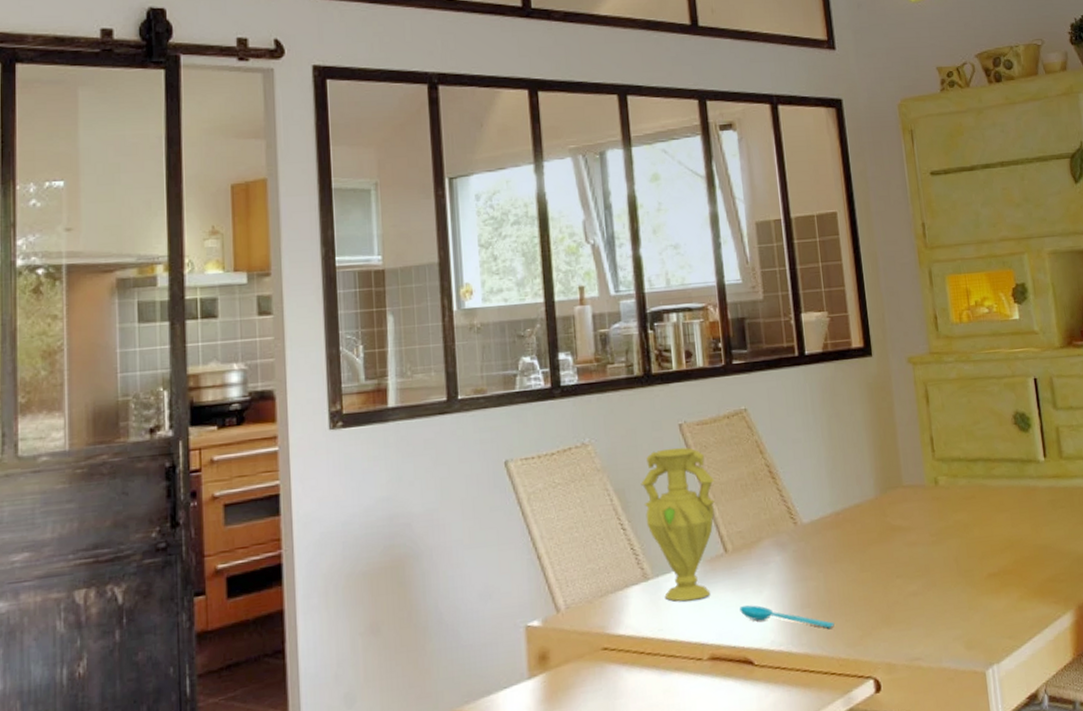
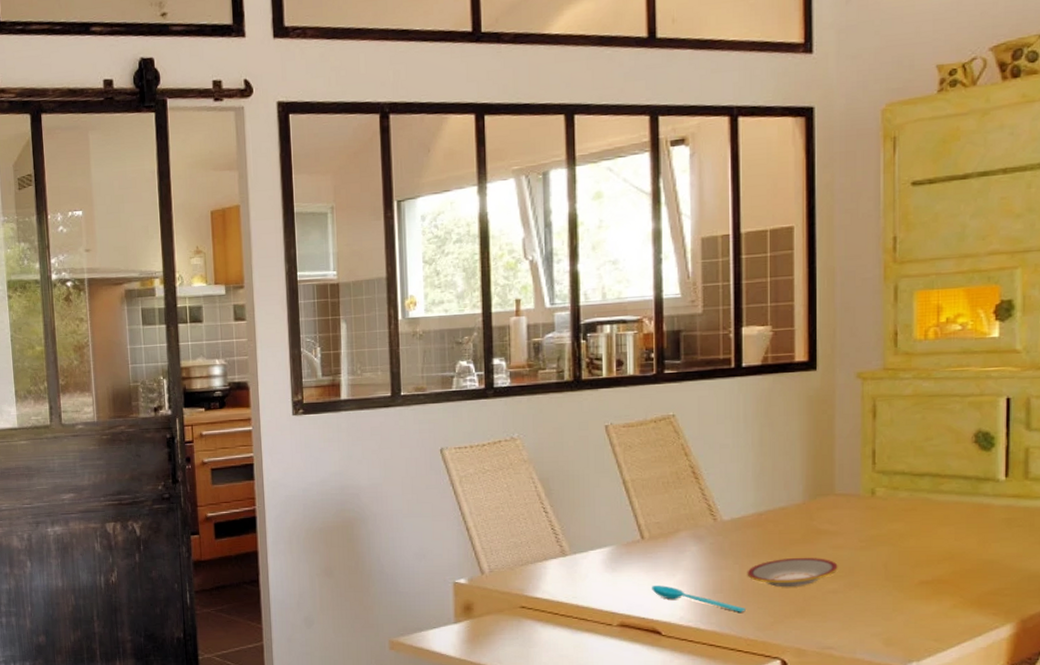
vase: present [640,447,715,602] -> none [564,446,637,576]
plate: none [831,557,915,594] -> present [747,557,838,587]

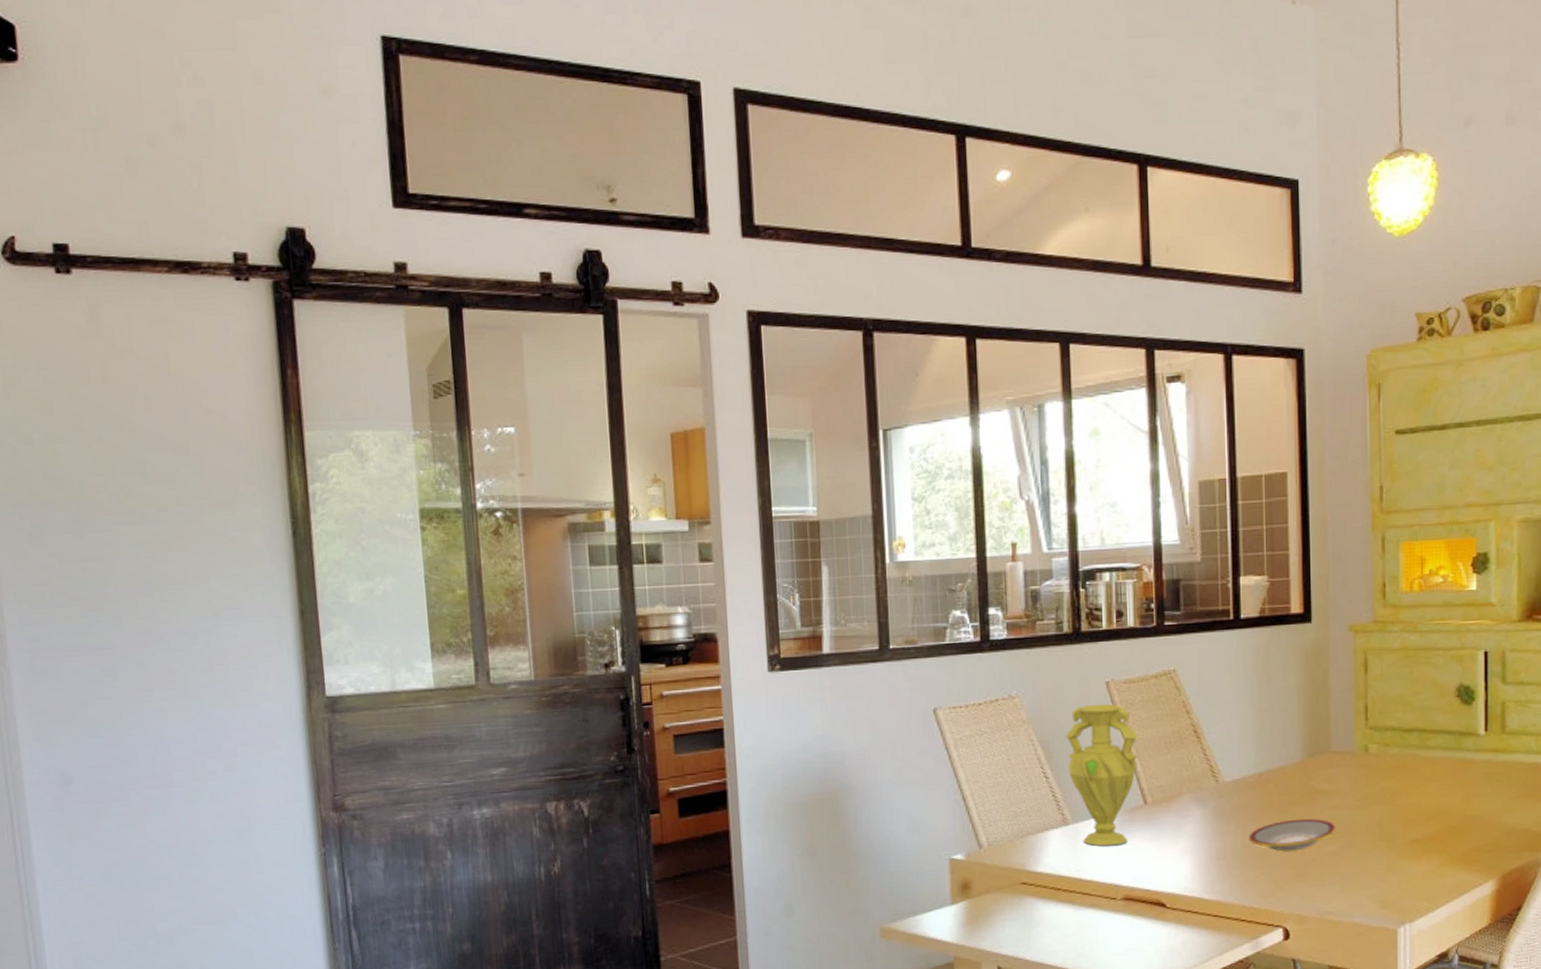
vase: none [564,446,637,576] -> present [1065,704,1139,846]
spoon: present [652,585,746,612] -> none [1156,854,1248,880]

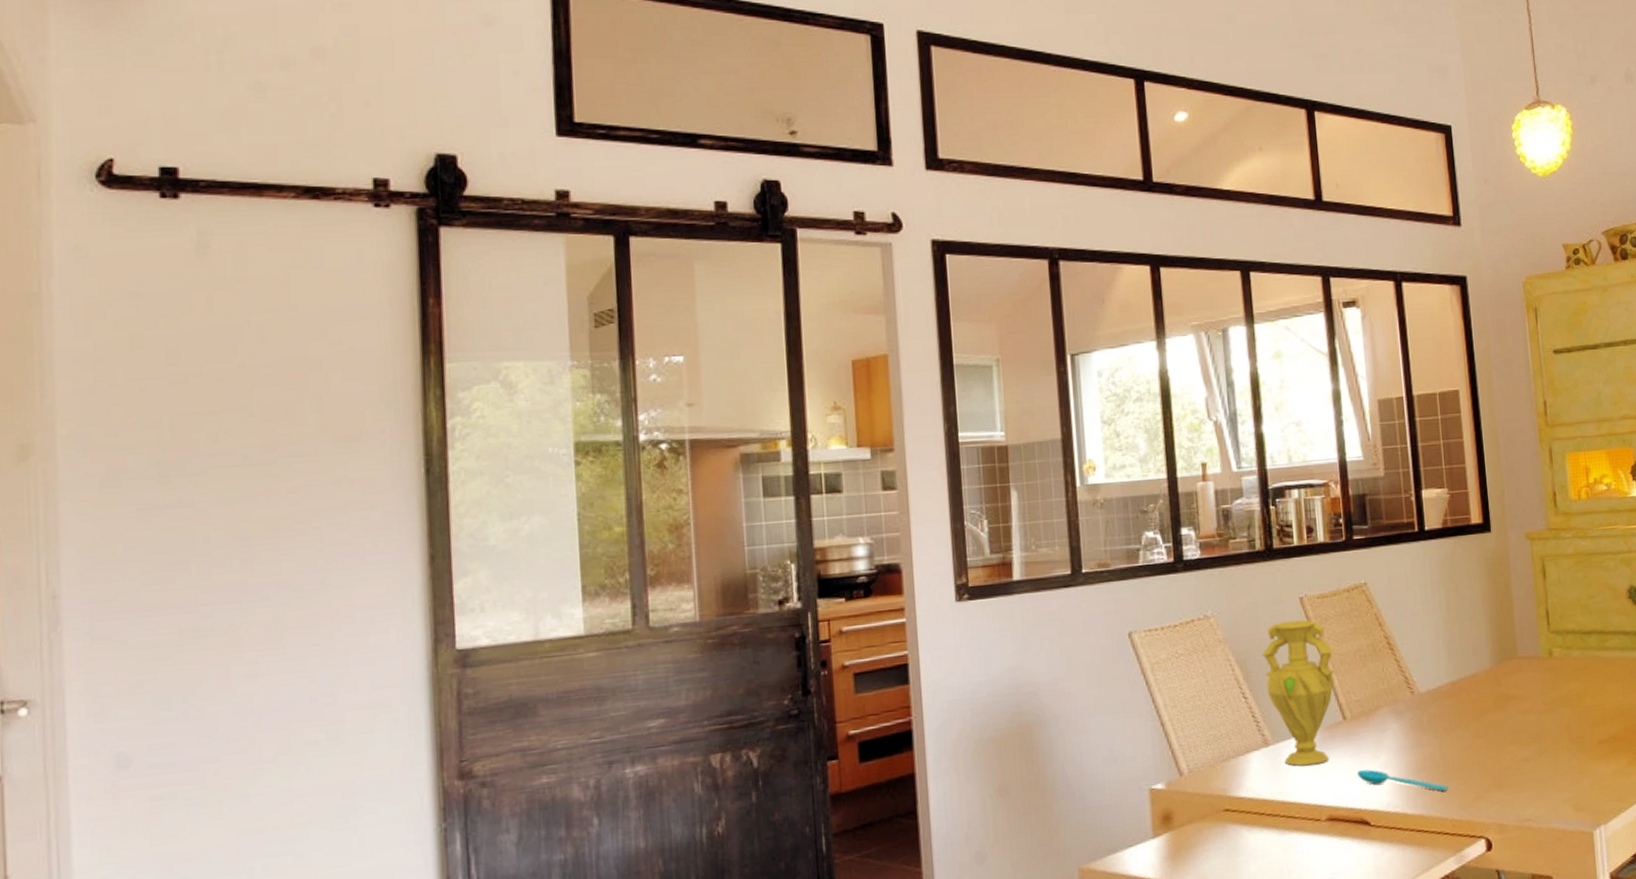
spoon: none [1156,854,1248,880] -> present [1357,769,1449,791]
plate: present [1249,818,1335,851] -> none [1446,725,1528,760]

